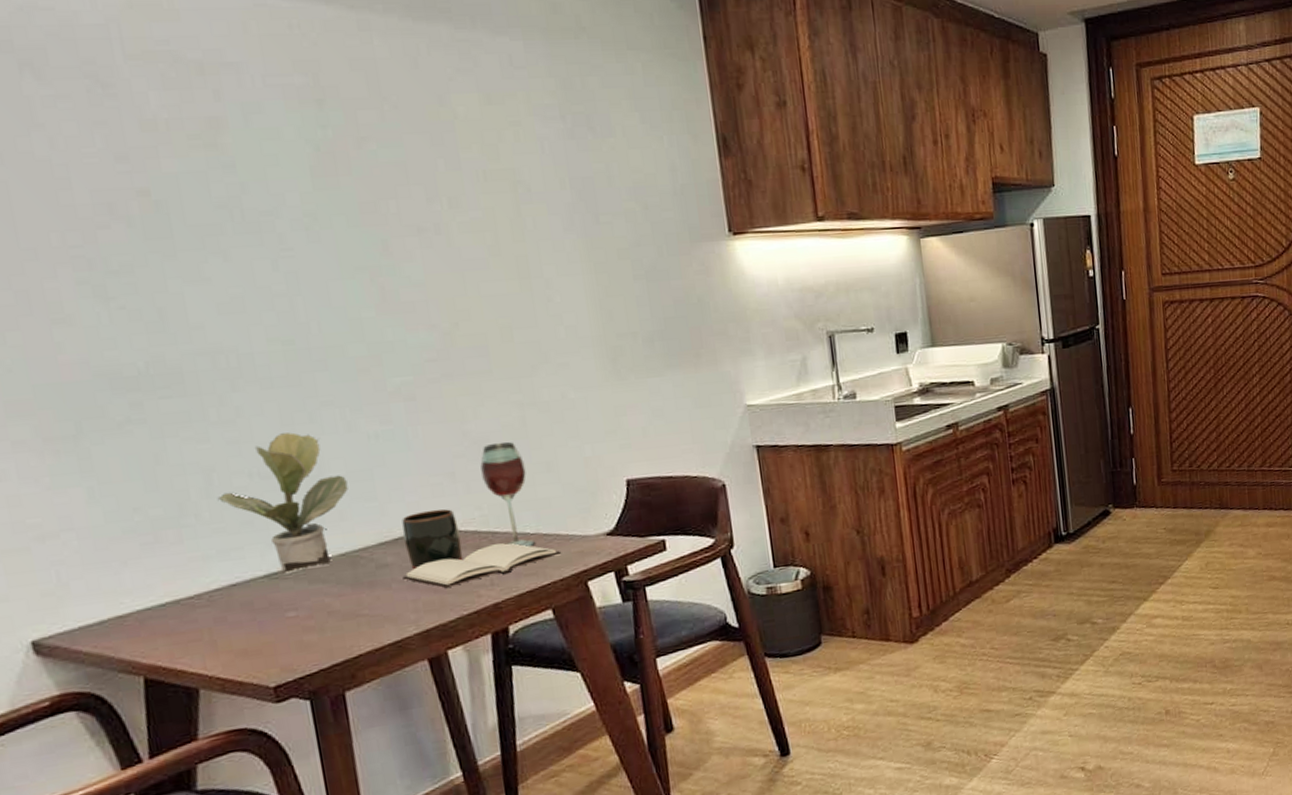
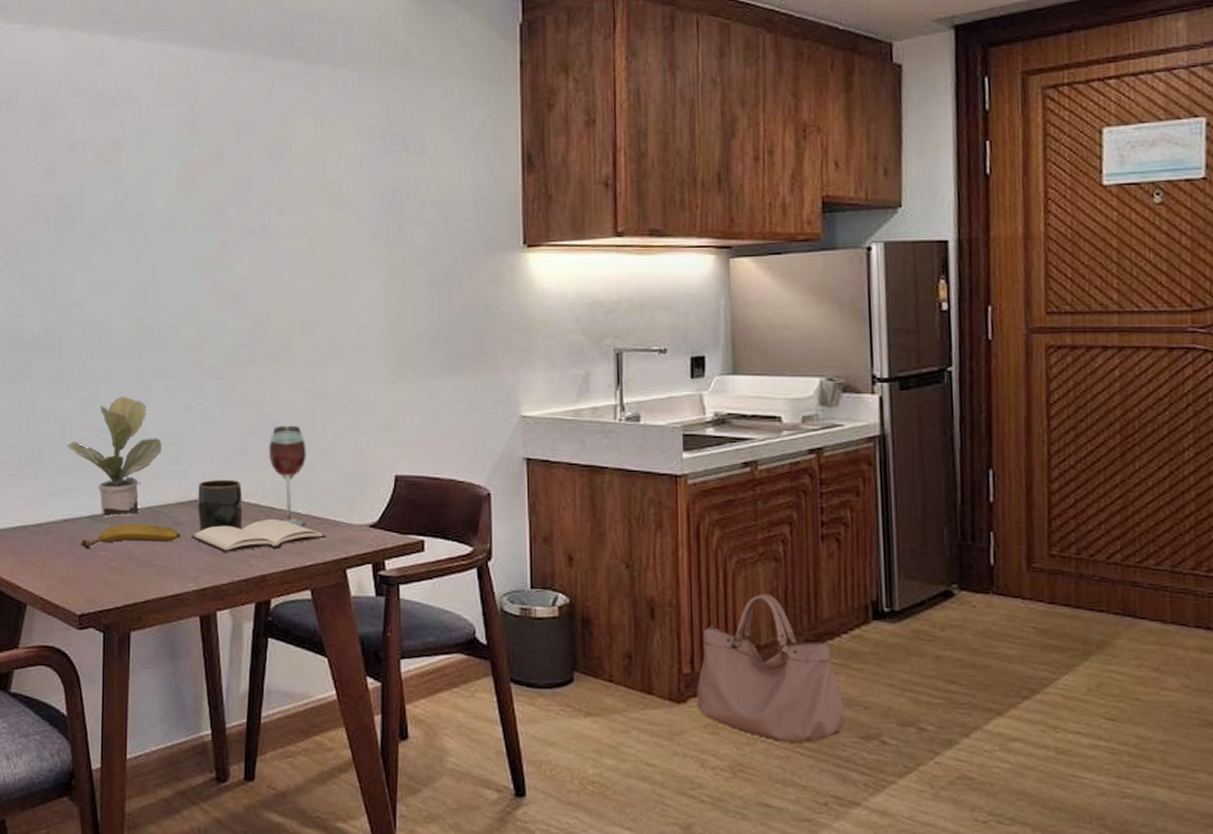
fruit: none [260,571,391,613] -> present [81,523,182,549]
handbag: none [925,537,1040,657] -> present [696,594,846,743]

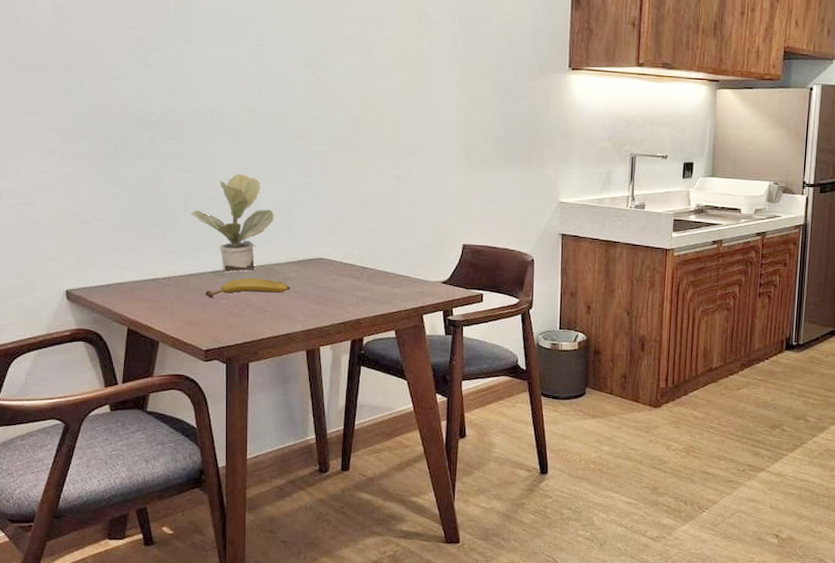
book: present [191,519,327,552] -> none [299,276,409,302]
mug: present [197,479,243,530] -> none [304,244,342,284]
wineglass: present [269,425,306,527] -> none [363,202,394,283]
handbag: present [696,594,846,743] -> none [667,333,762,432]

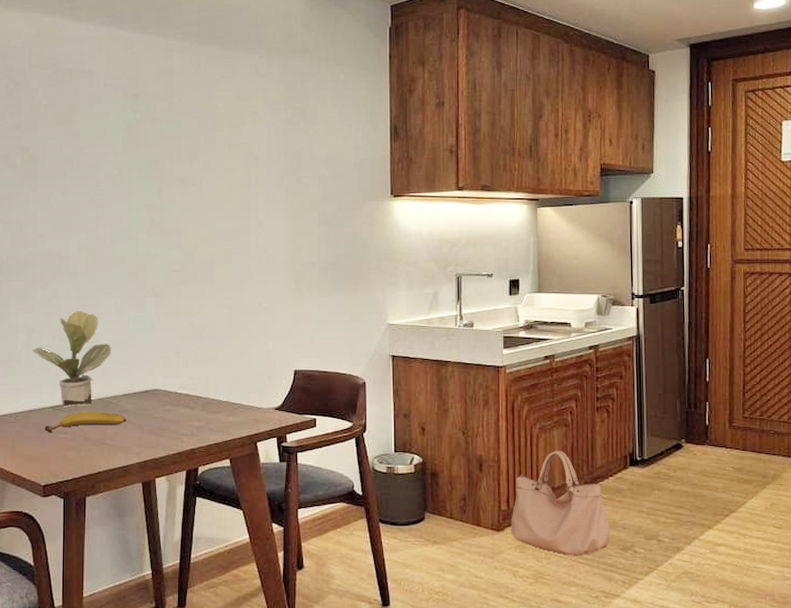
handbag: none [667,333,762,432] -> present [511,450,611,555]

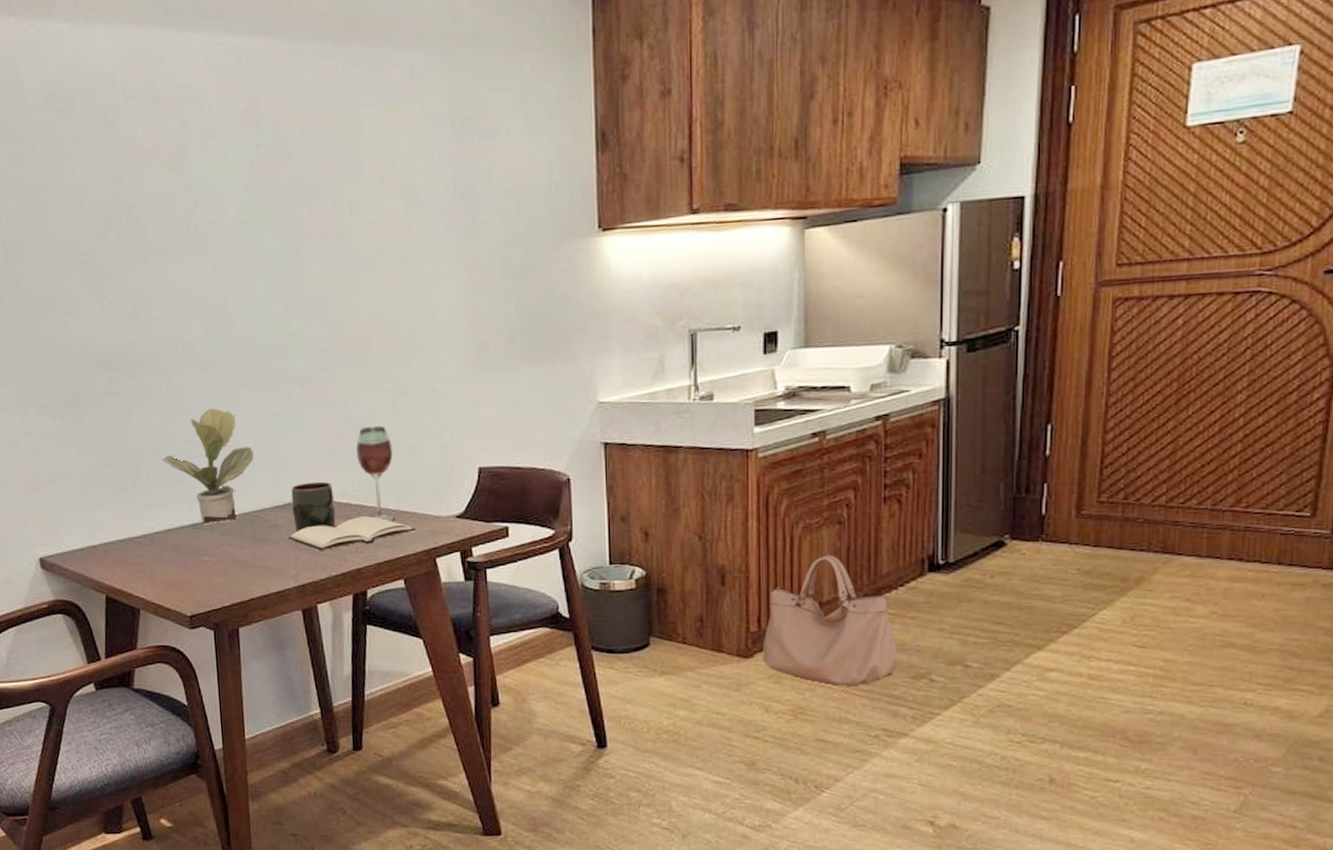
fruit: present [45,411,127,433] -> none [185,528,279,556]
book: none [135,406,242,432] -> present [288,516,417,550]
mug: none [139,375,176,416] -> present [291,481,336,531]
wineglass: none [197,332,226,411] -> present [356,425,395,522]

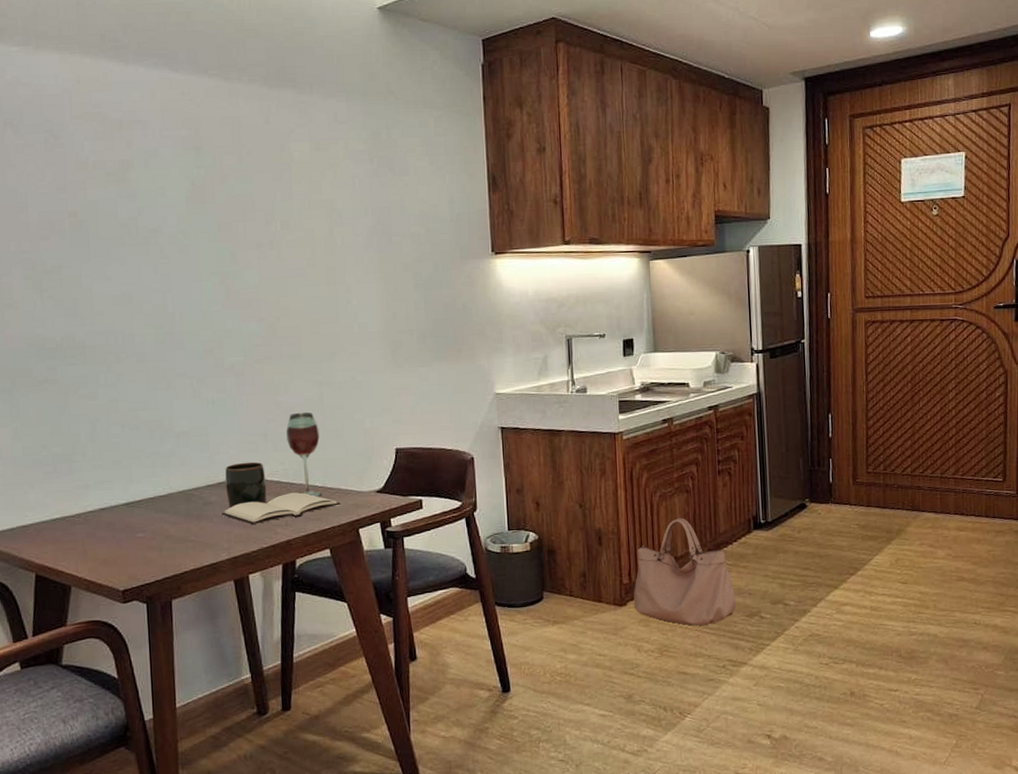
potted plant: present [162,409,254,525] -> none [98,395,189,503]

